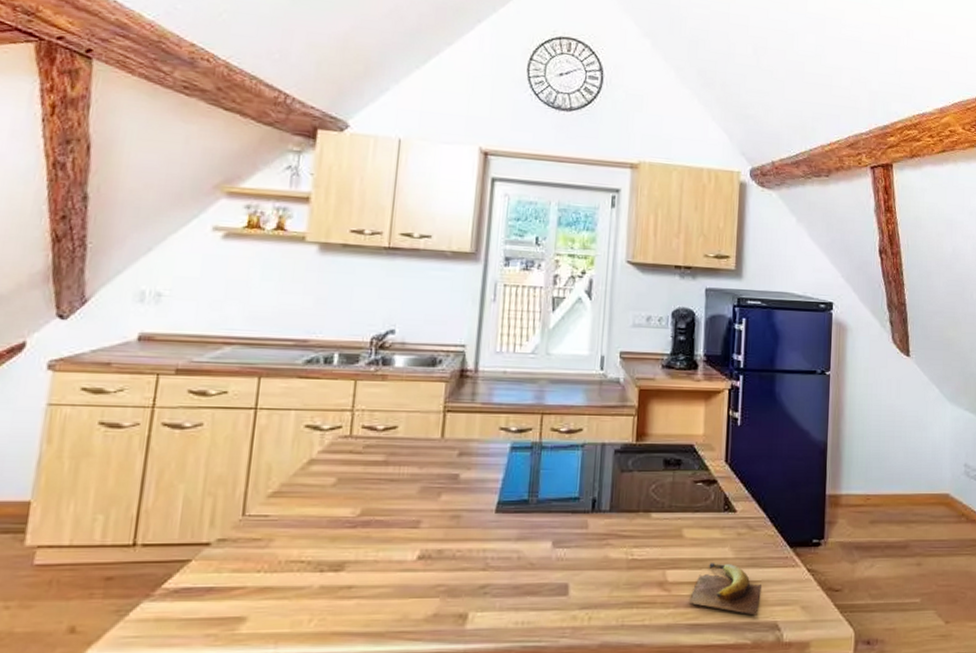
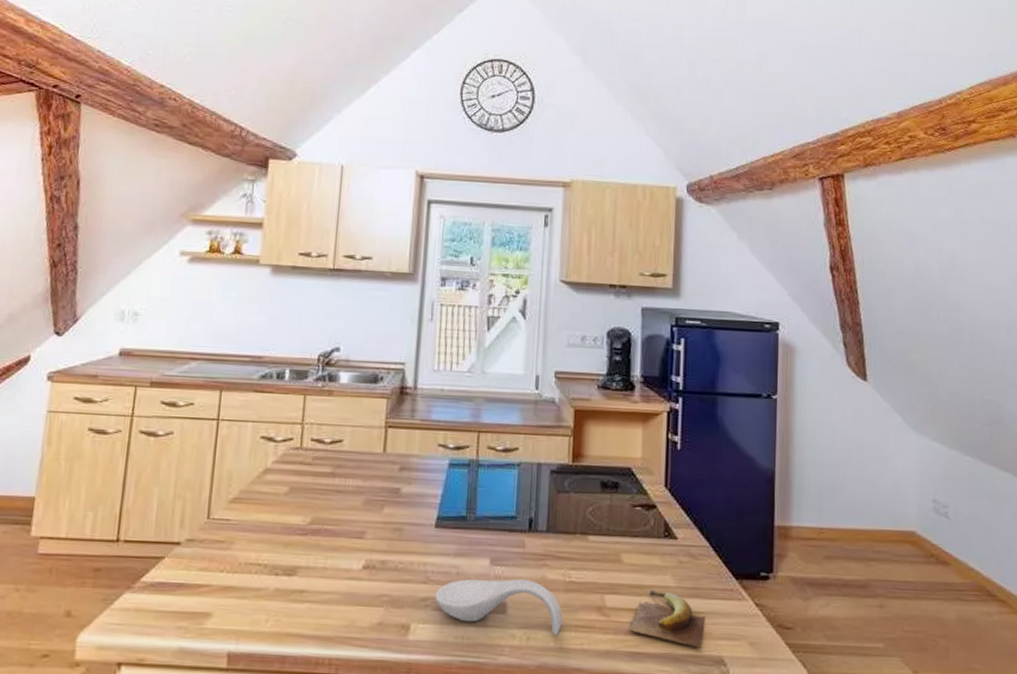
spoon rest: none [495,560,625,614] -> present [435,578,563,635]

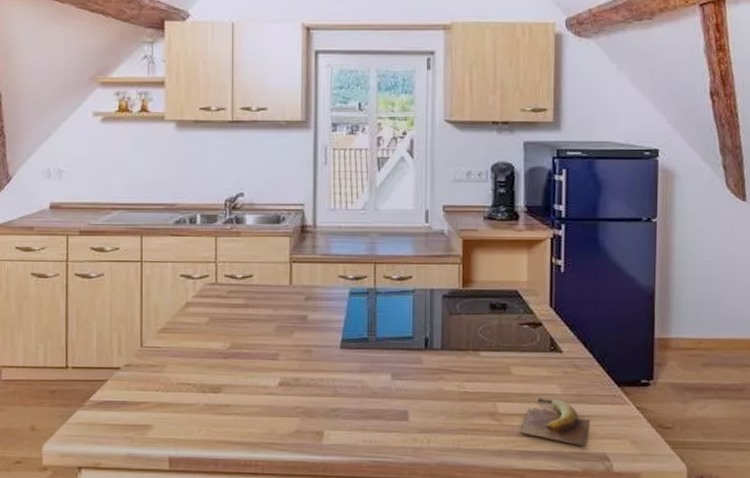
spoon rest: present [435,578,563,635] -> none [344,391,459,438]

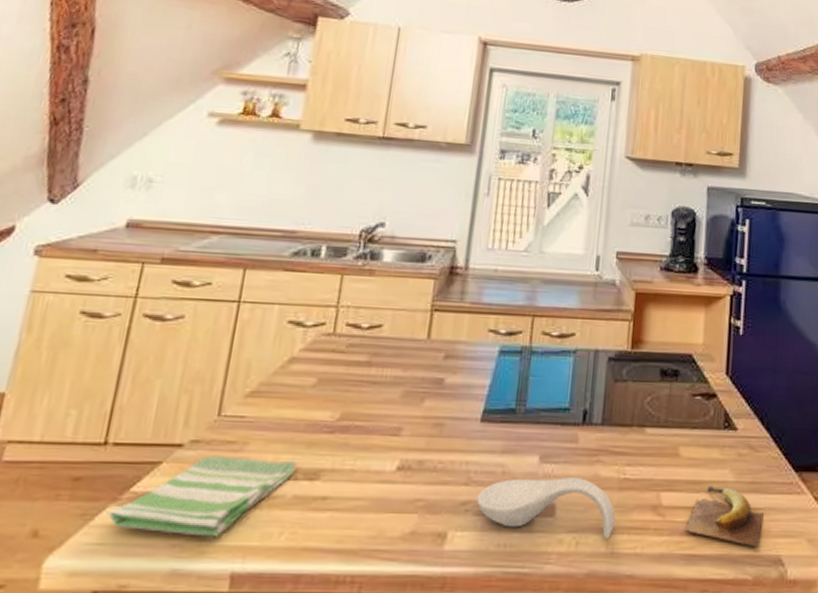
dish towel: none [78,375,203,432] -> present [108,456,297,537]
spoon rest: none [344,391,459,438] -> present [477,477,616,539]

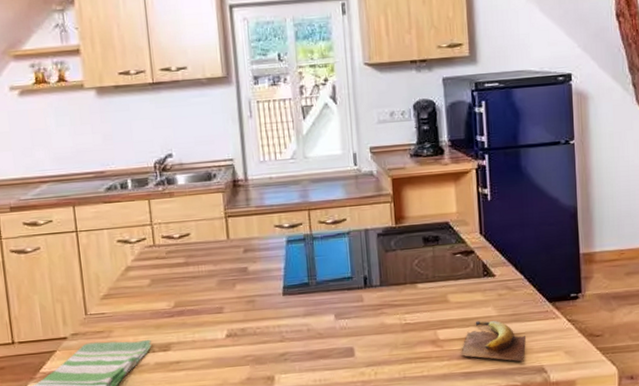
spoon rest: present [477,477,616,539] -> none [292,327,404,368]

